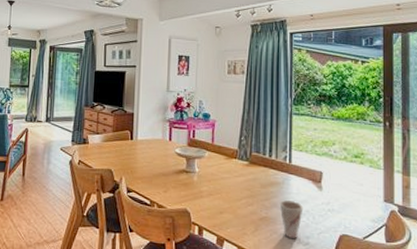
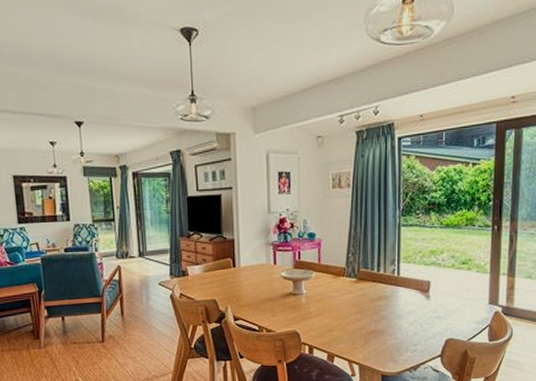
cup: present [279,200,304,240] -> none [388,312,411,348]

